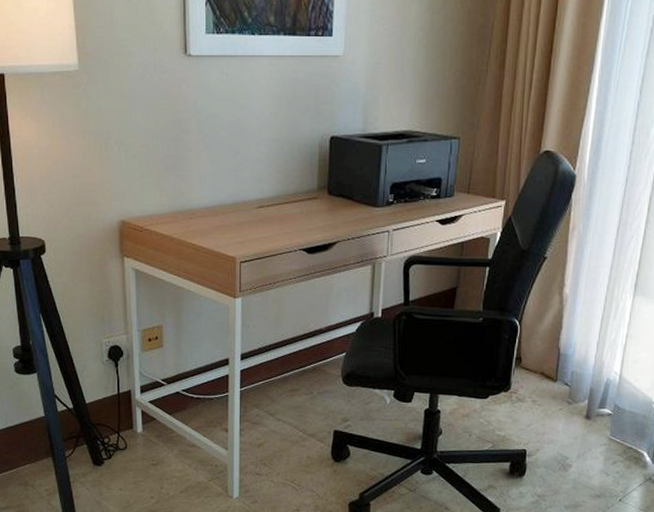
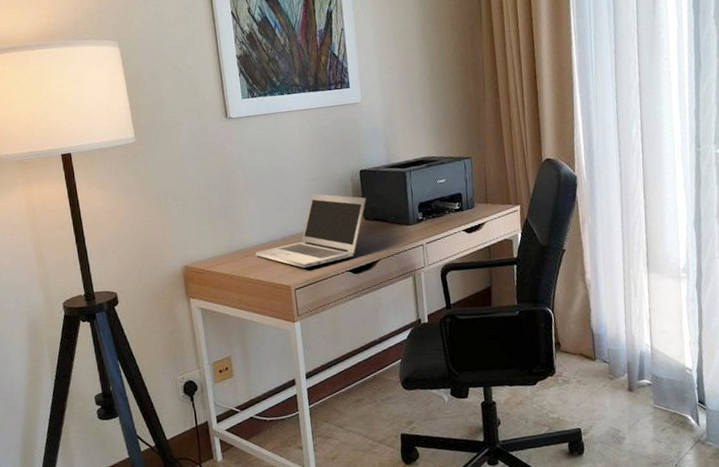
laptop: none [202,156,333,240] -> present [256,193,367,268]

